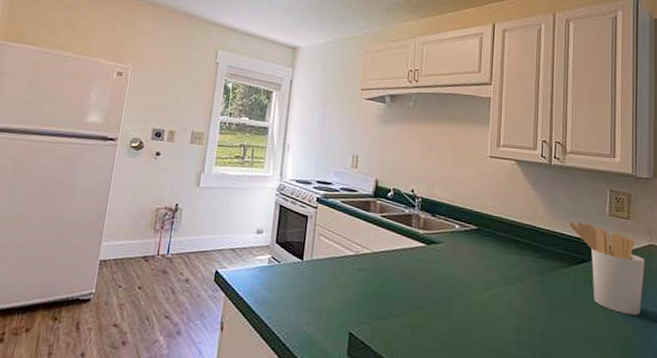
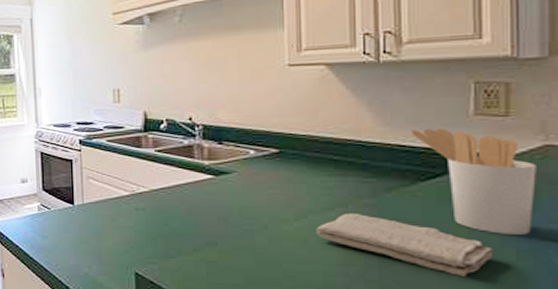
washcloth: none [499,288,618,349] -> present [316,214,494,278]

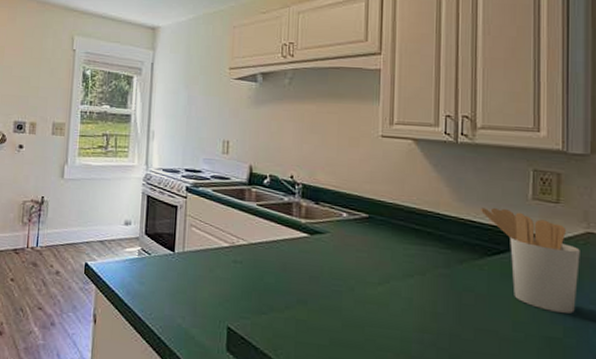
washcloth: present [316,214,494,278] -> none [397,282,545,351]

